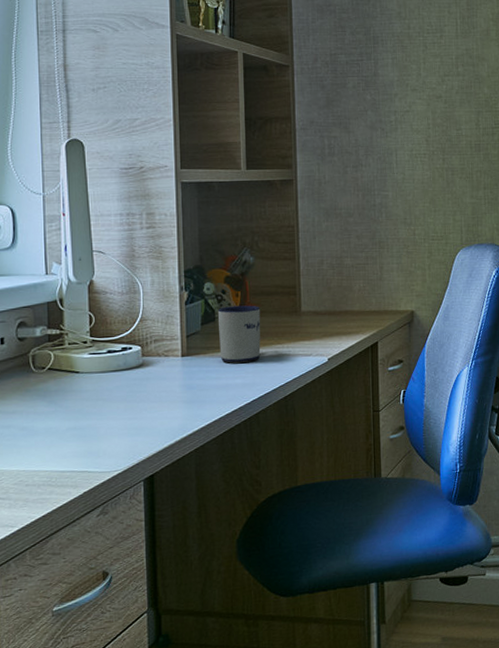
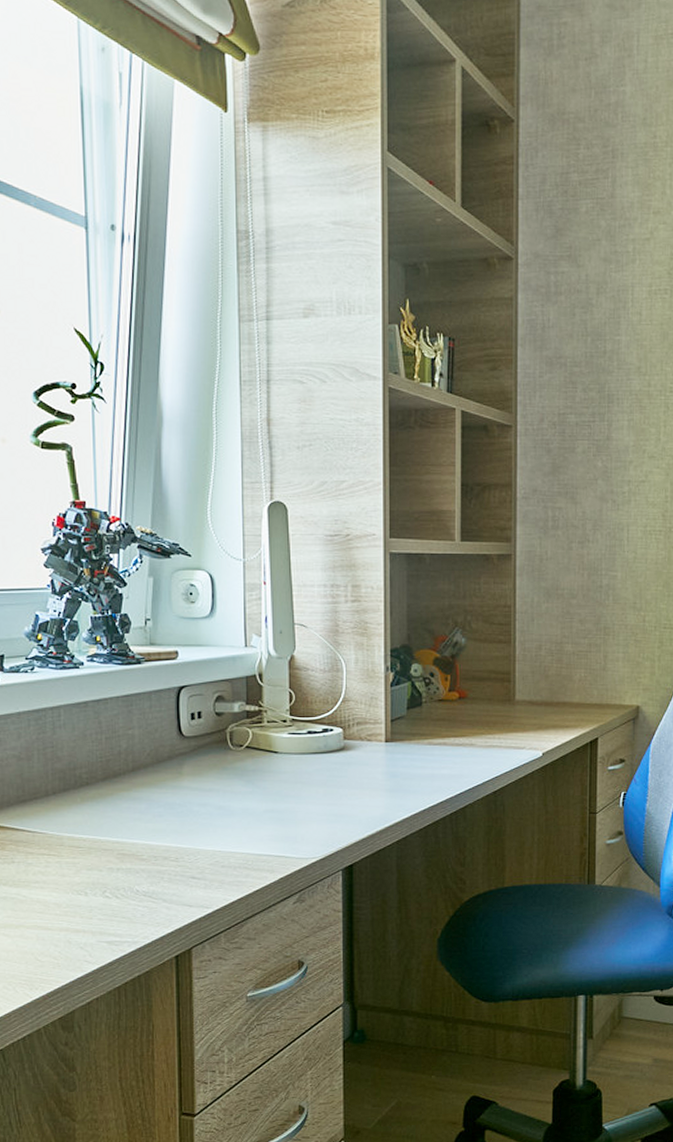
mug: present [217,305,261,363] -> none [424,690,471,752]

